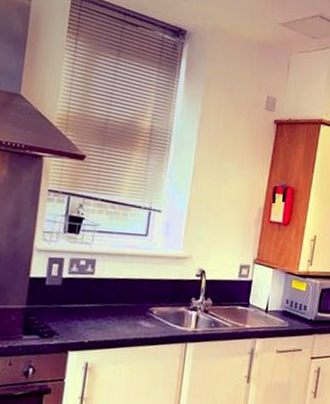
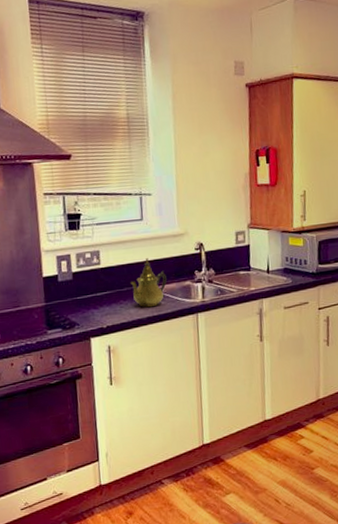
teapot: none [123,276,161,329] -> present [131,258,167,308]

